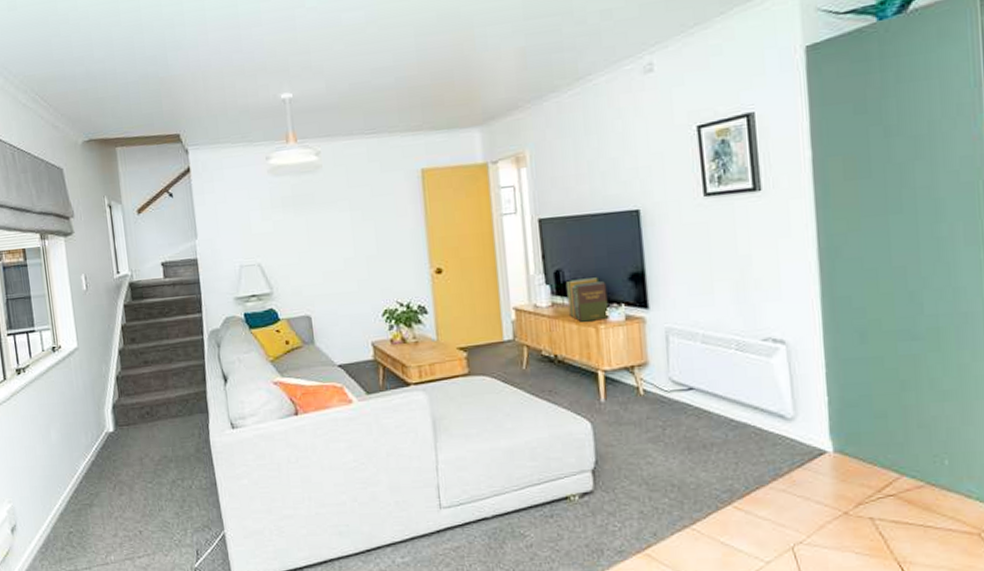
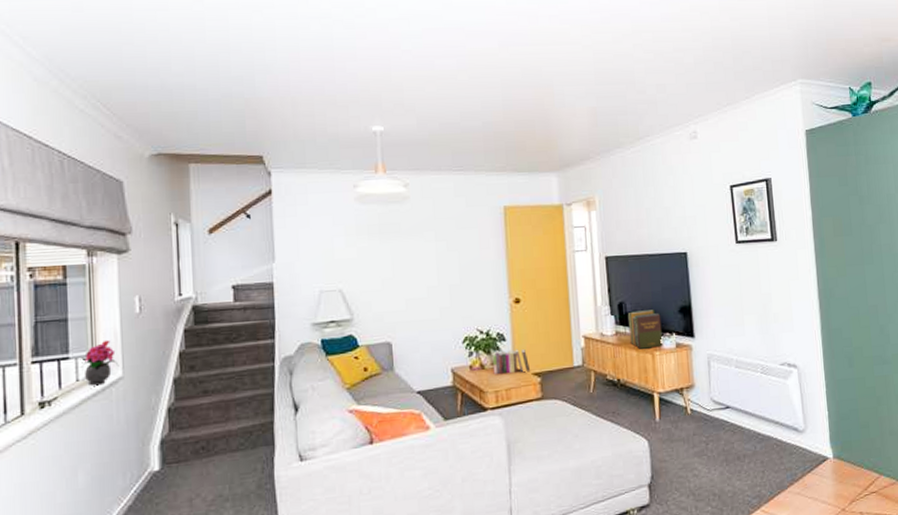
potted flower: none [43,314,74,356] -> present [80,339,119,386]
books: none [413,322,456,350] -> present [492,349,531,375]

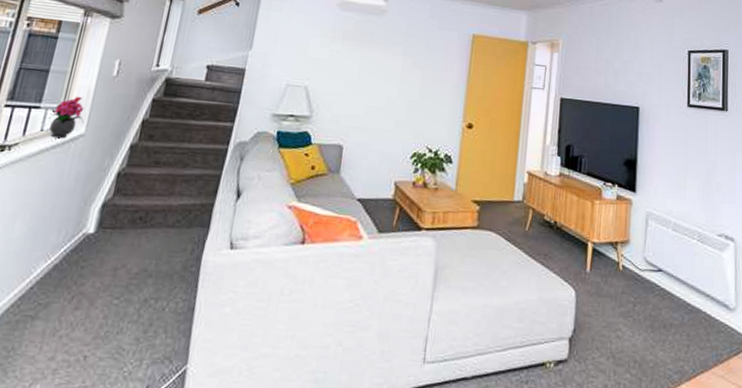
books: present [492,349,531,375] -> none [434,171,472,199]
books: present [627,309,663,349] -> none [572,155,606,197]

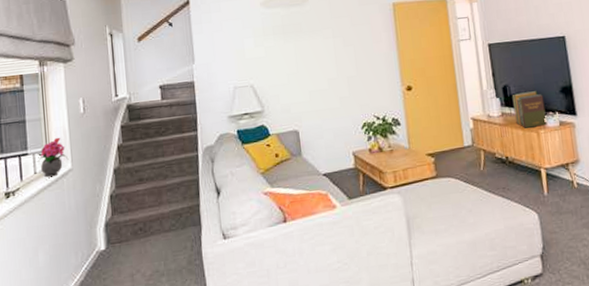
books: none [572,155,606,197] -> present [511,91,547,128]

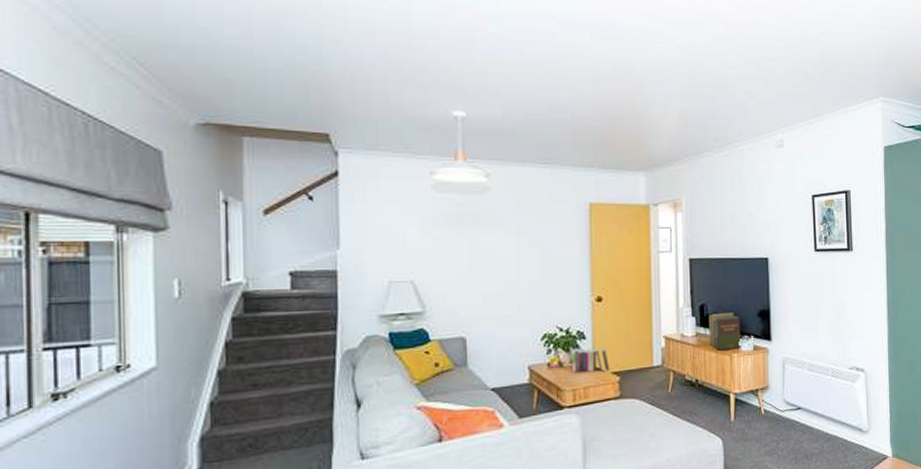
potted flower: present [36,137,69,178] -> none [104,326,153,377]
books: none [389,132,425,157] -> present [571,347,610,374]

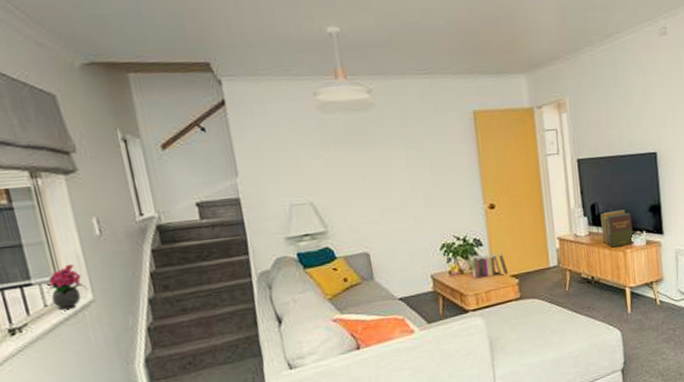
potted flower: none [104,326,153,377] -> present [44,264,88,311]

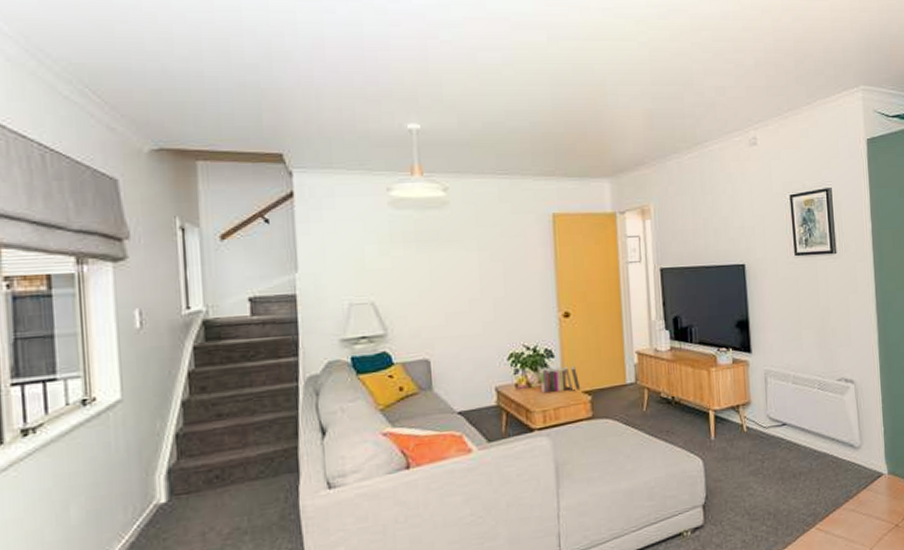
potted flower: present [44,264,88,311] -> none [69,358,117,411]
books: present [600,209,634,248] -> none [683,324,719,365]

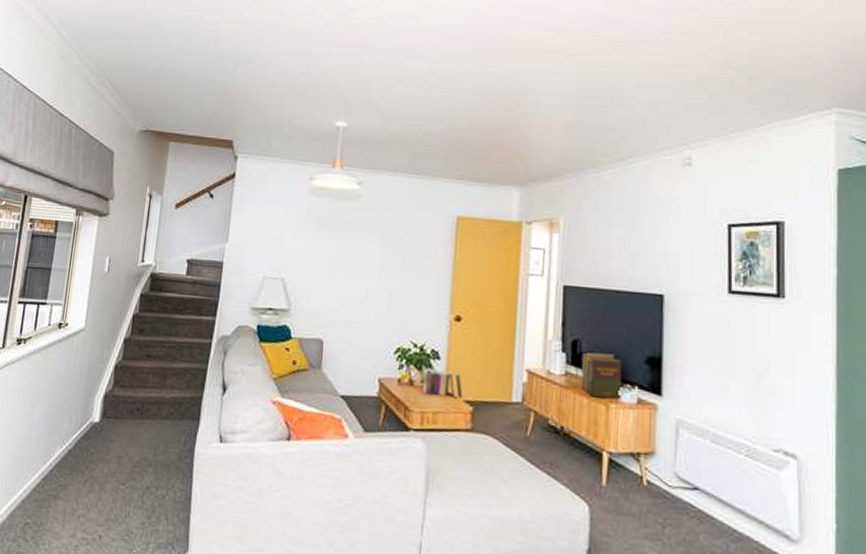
books: none [683,324,719,365] -> present [581,352,622,400]

